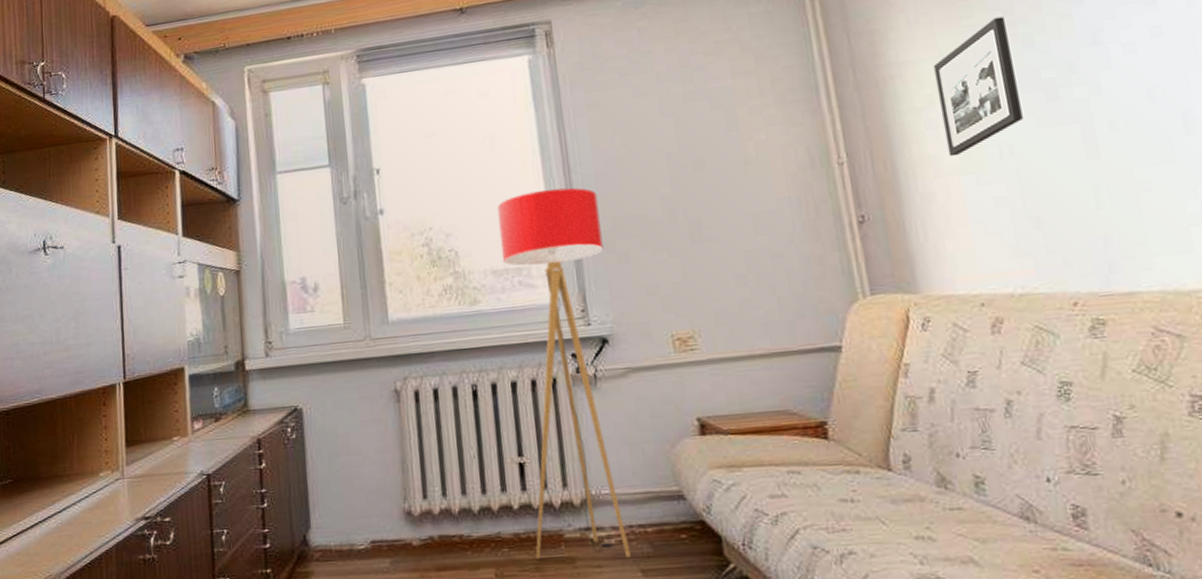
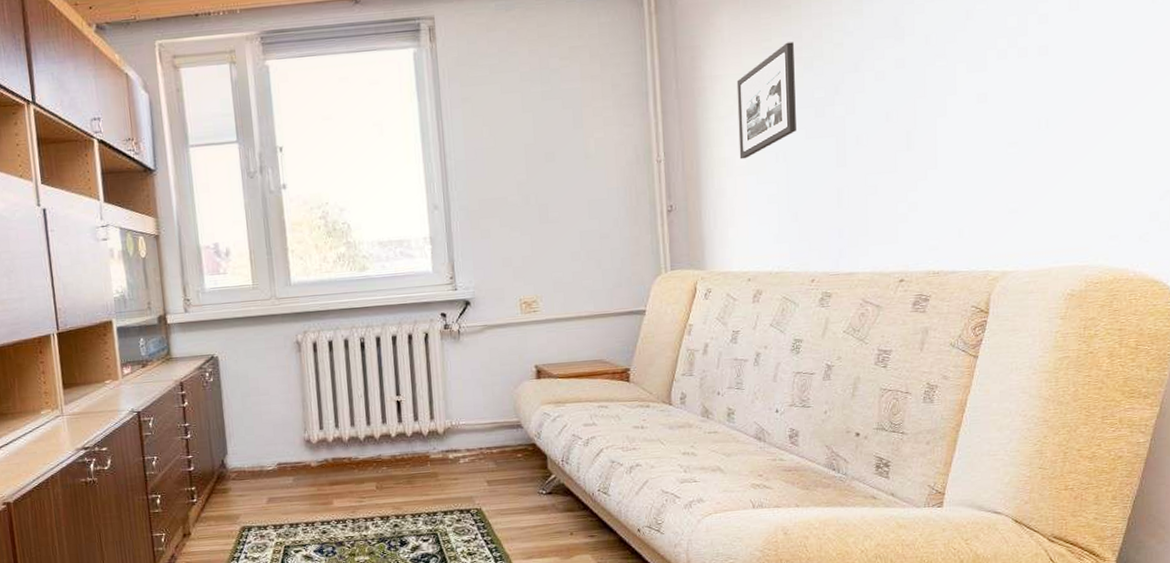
floor lamp: present [497,187,631,560] -> none [384,172,480,475]

